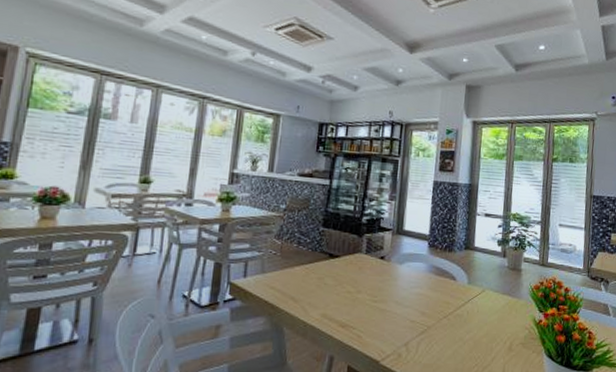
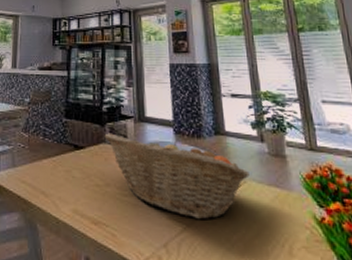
fruit basket: none [361,243,489,323] -> present [104,133,249,220]

